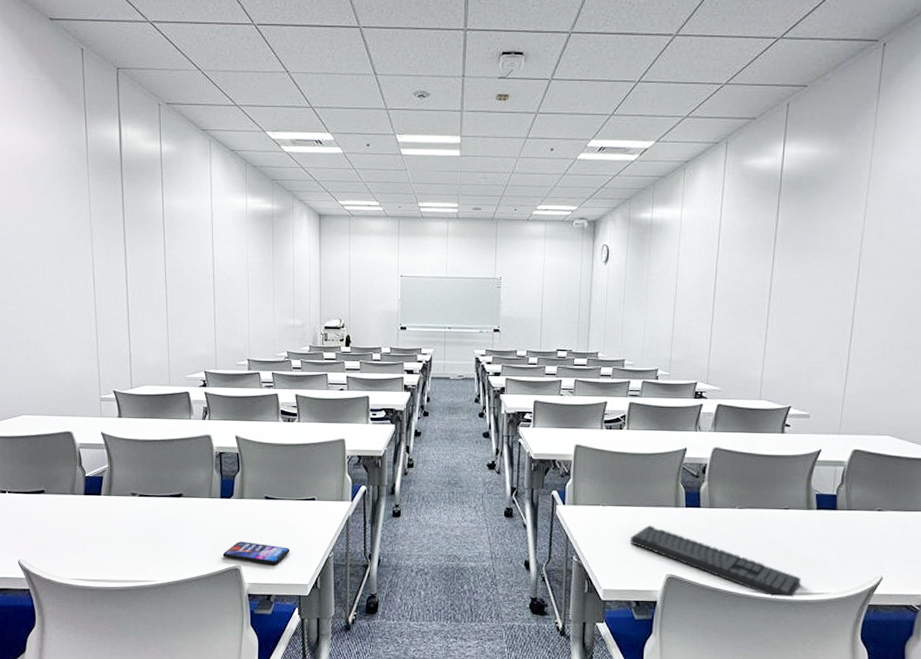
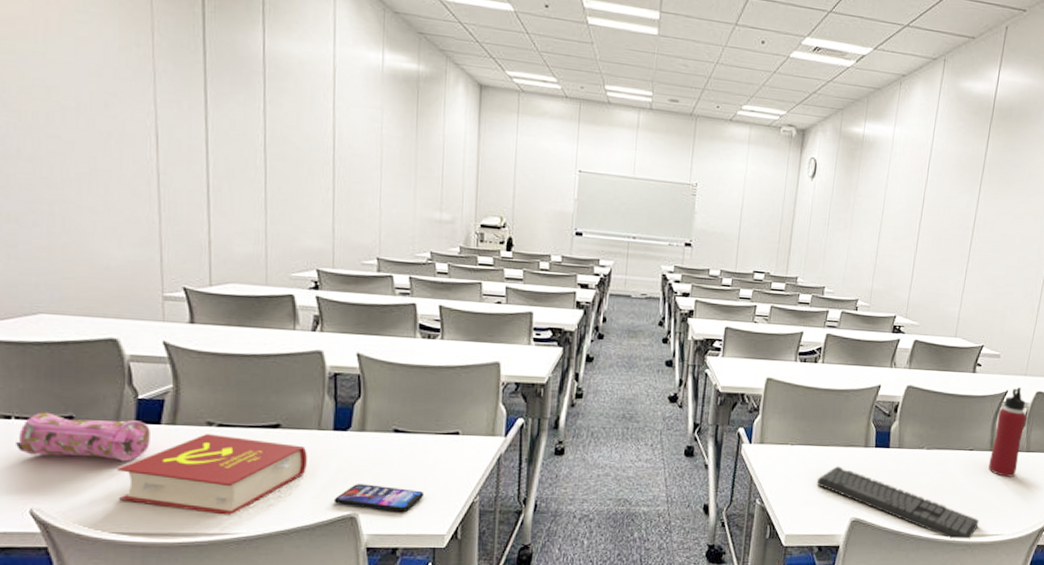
pencil case: none [9,487,94,524] -> present [16,412,150,462]
book: none [72,502,202,566] -> present [116,434,307,515]
water bottle: none [807,445,844,536] -> present [988,386,1027,477]

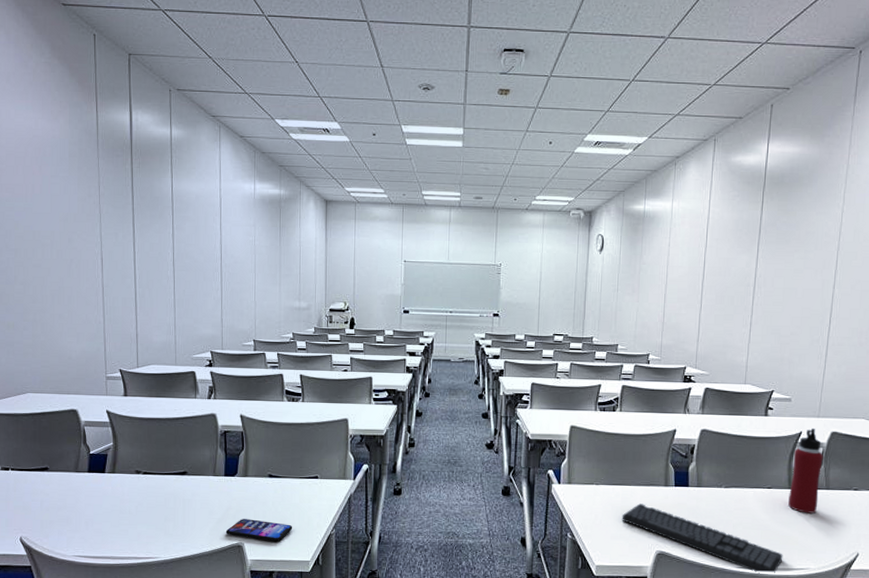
pencil case: present [16,412,150,462] -> none [12,465,98,501]
book: present [116,434,307,515] -> none [76,480,206,543]

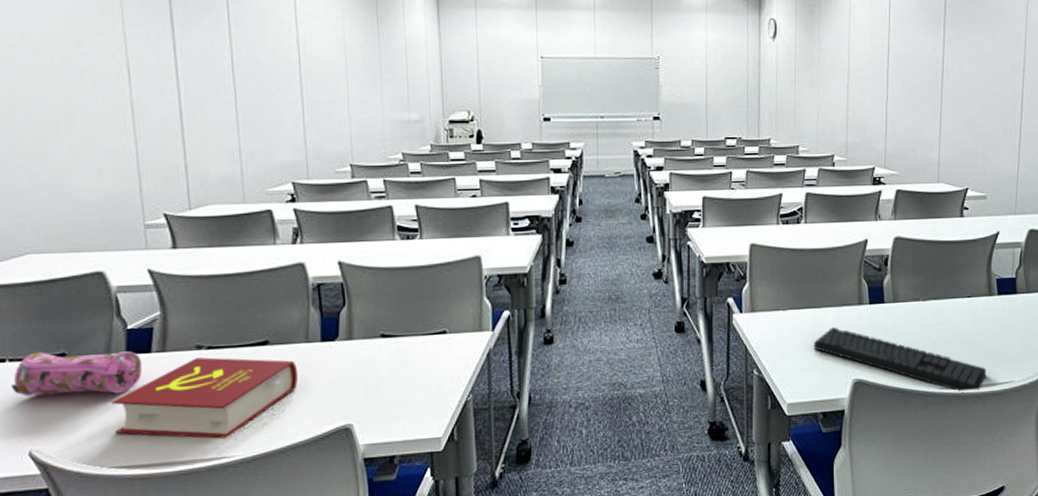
pencil case: none [12,465,98,501] -> present [11,351,142,396]
book: none [76,480,206,543] -> present [110,357,298,439]
smartphone: present [225,519,293,542] -> none [327,393,417,419]
water bottle: present [788,428,823,514] -> none [989,226,1022,321]

